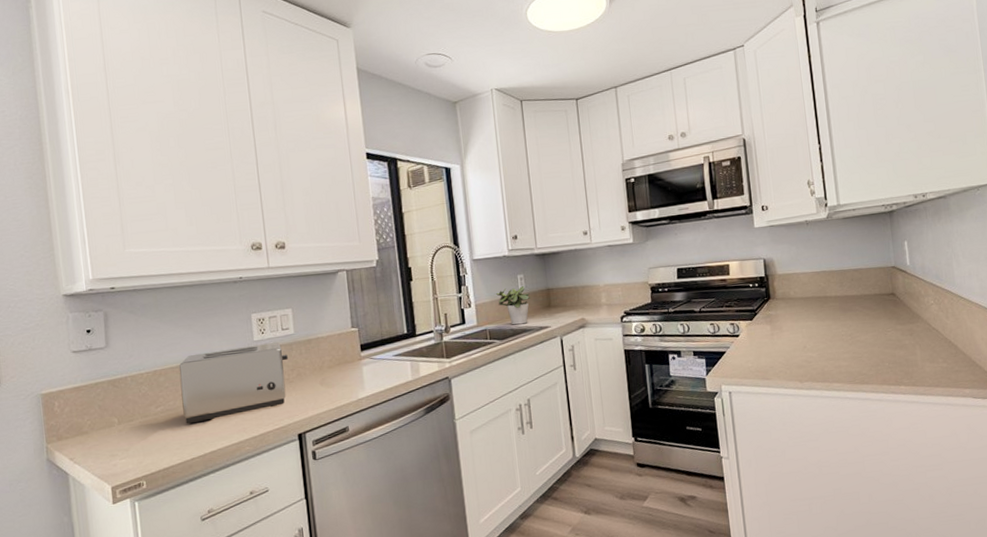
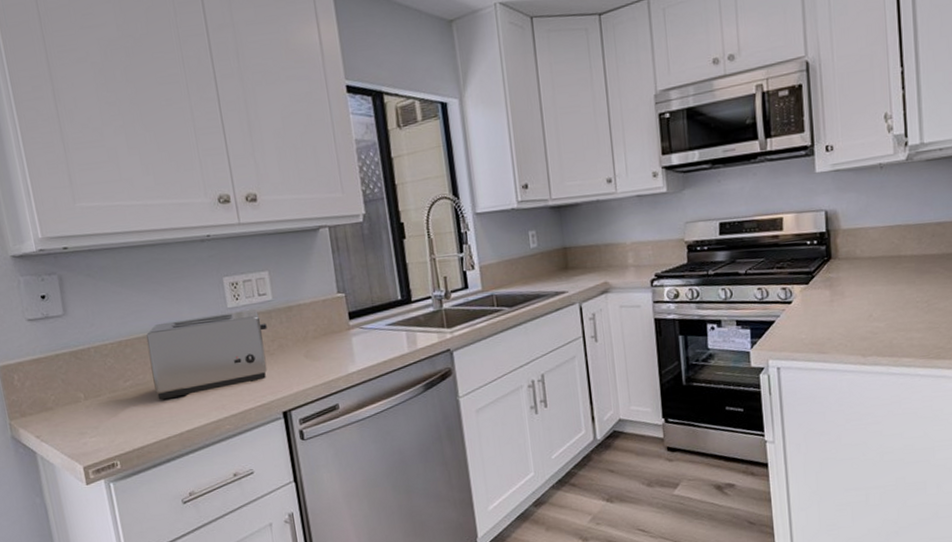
potted plant: present [496,286,531,325] -> none [503,244,545,290]

